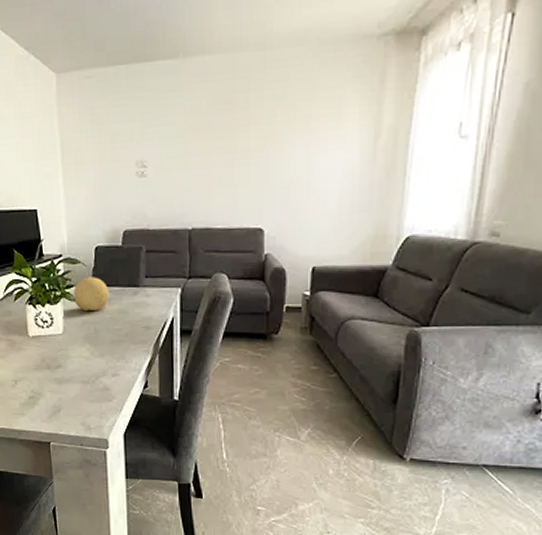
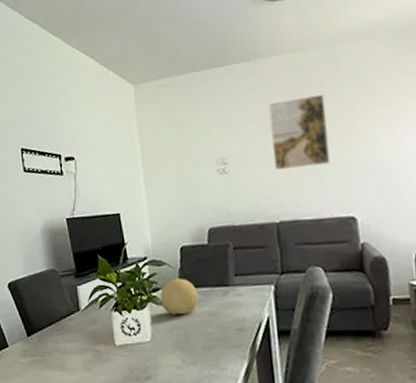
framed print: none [192,101,248,178] -> present [268,94,331,171]

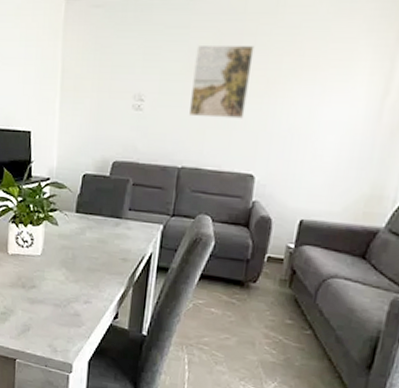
decorative ball: present [160,278,199,316] -> none [56,203,92,238]

